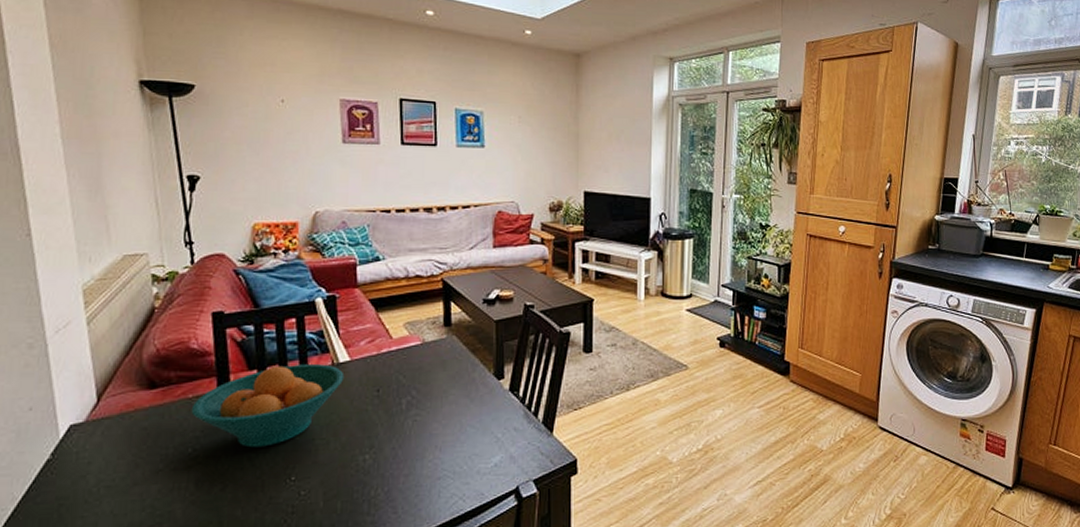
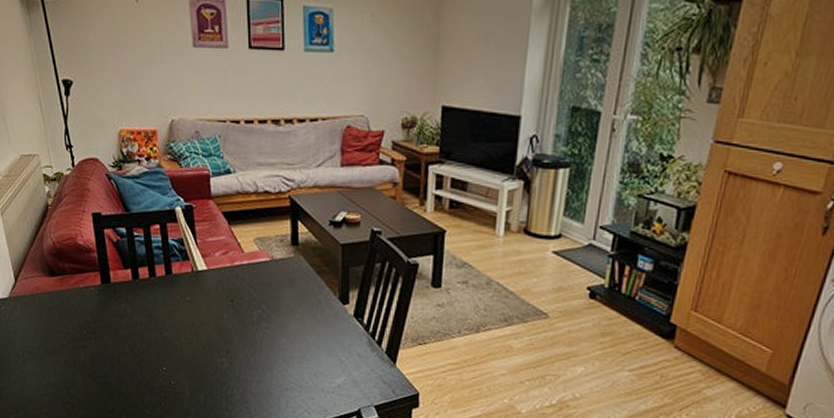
fruit bowl: present [191,363,345,448] -> none [83,267,203,338]

